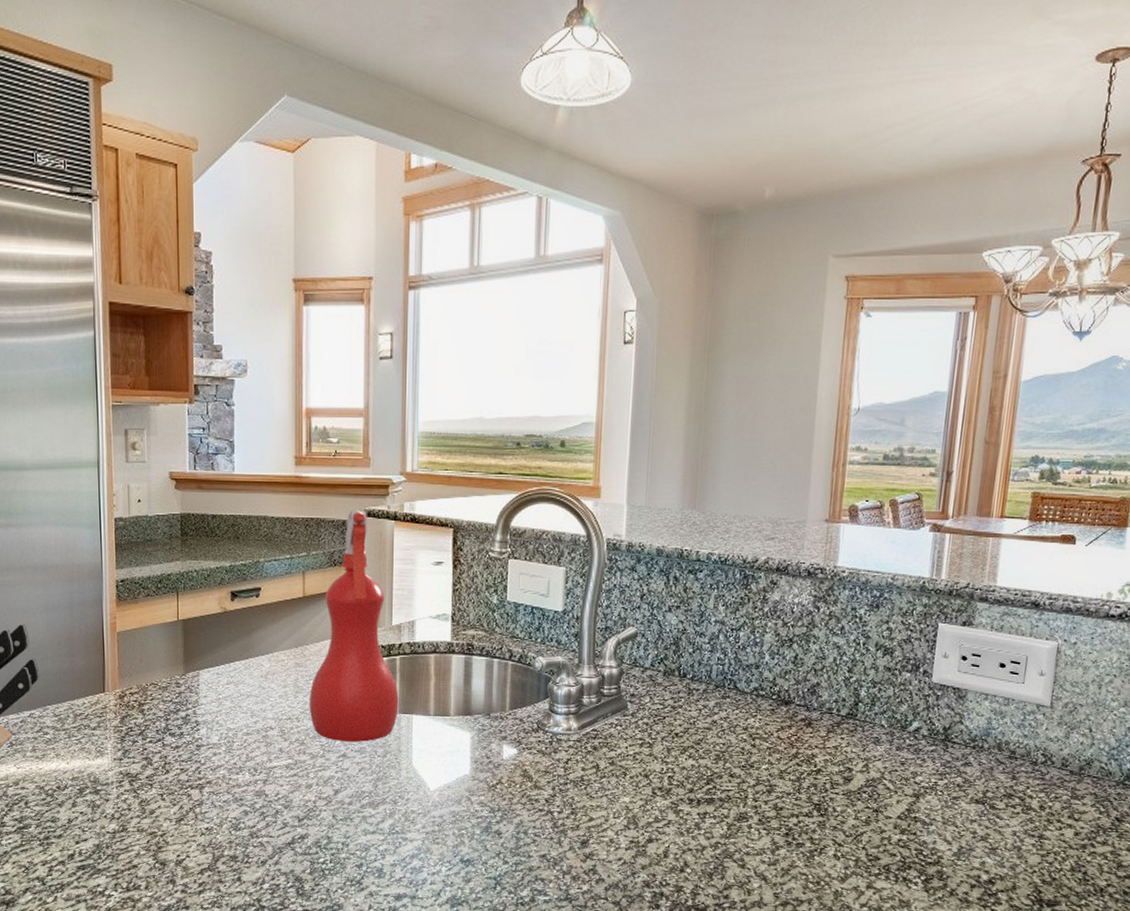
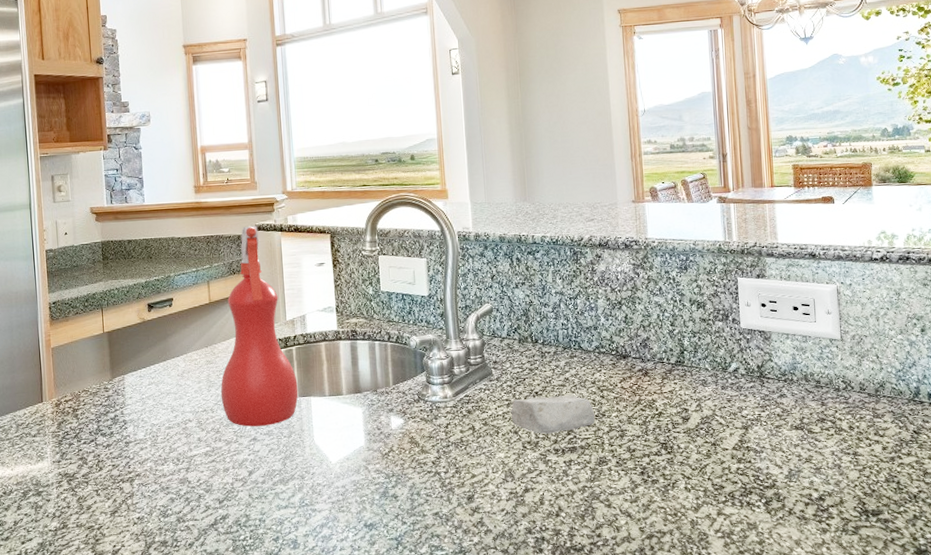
soap bar: none [643,738,742,781] -> present [510,395,596,434]

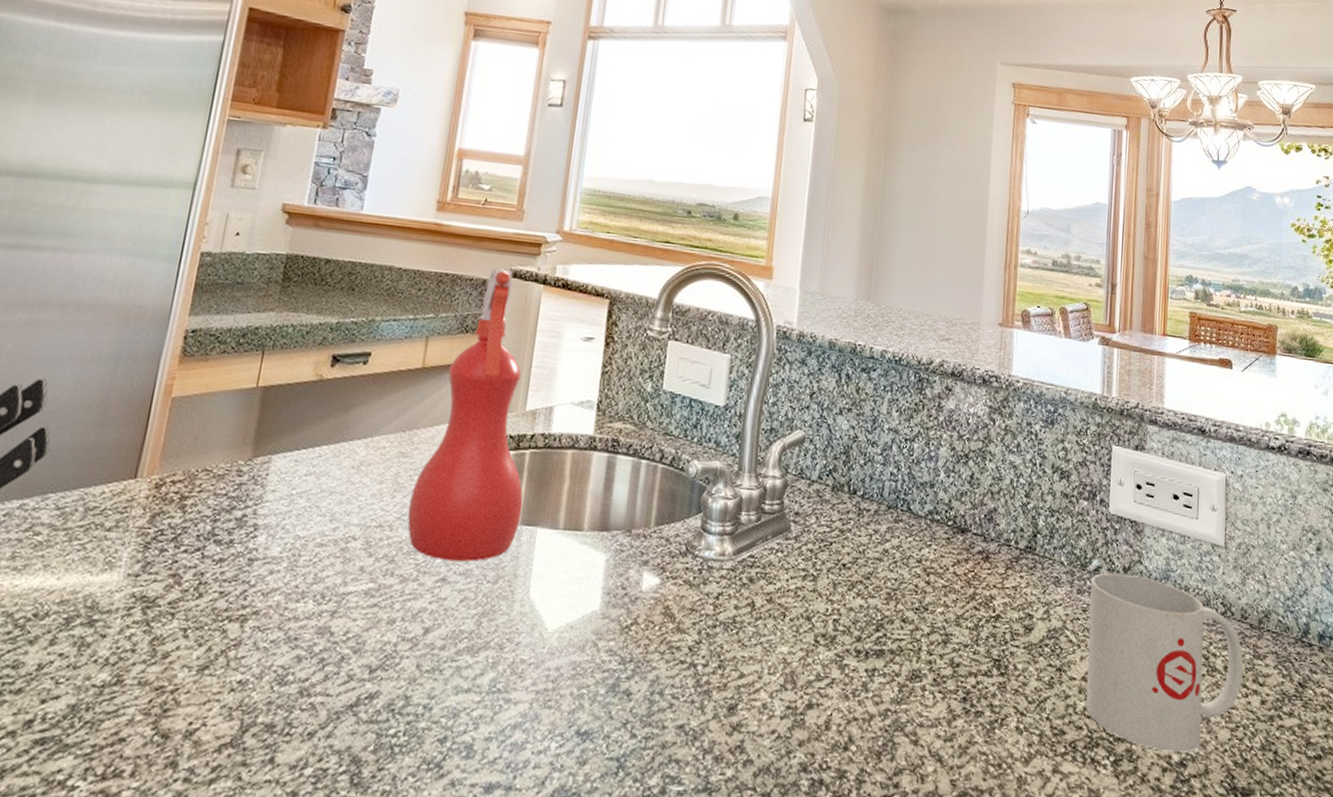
soap bar: present [510,395,596,434] -> none [805,569,916,626]
mug: none [732,370,865,492] -> present [1086,572,1243,752]

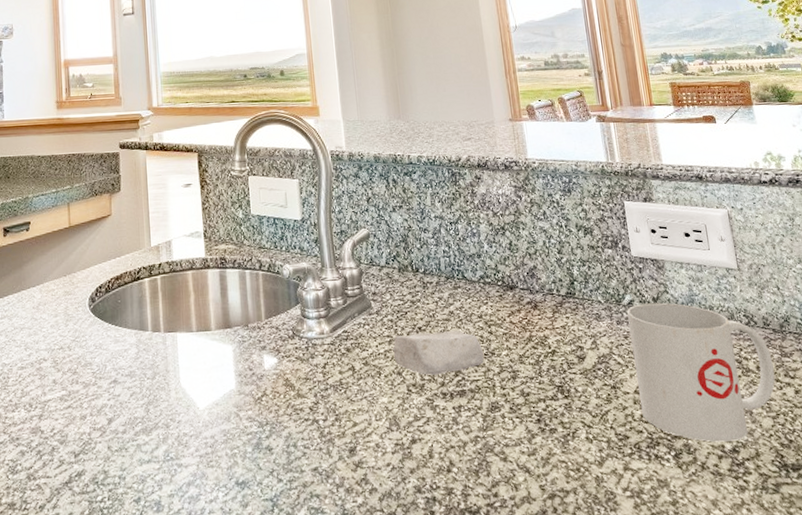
spray bottle: present [407,268,523,562] -> none [79,143,163,367]
soap bar: none [805,569,916,626] -> present [392,330,485,375]

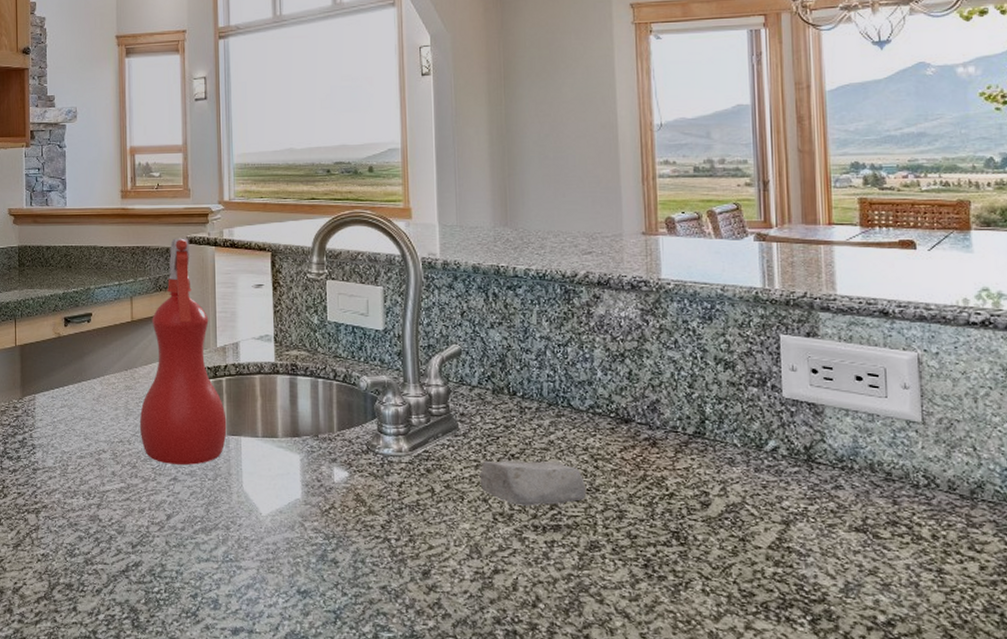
spray bottle: none [79,143,163,367] -> present [139,238,227,465]
mug: present [627,302,775,443] -> none [769,452,955,613]

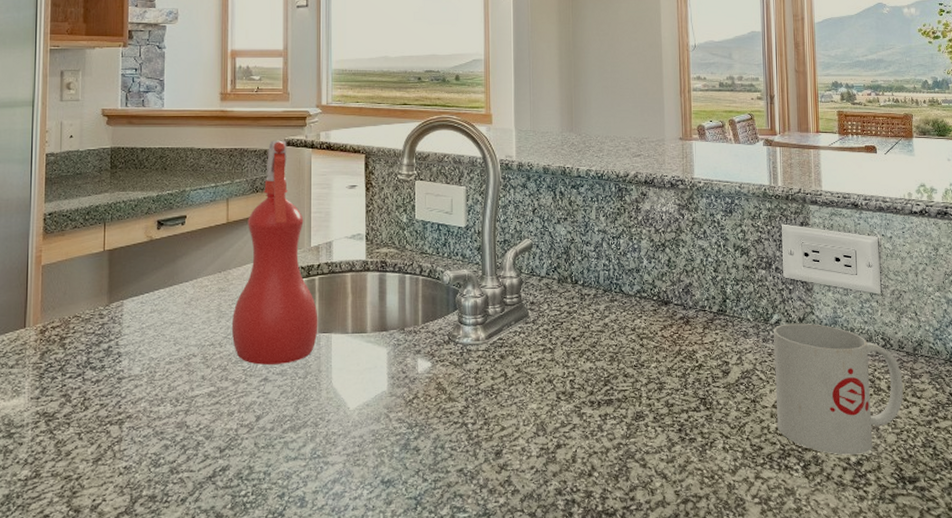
soap bar: present [479,460,587,506] -> none [546,342,634,384]
mug: none [769,452,955,613] -> present [774,323,903,455]

